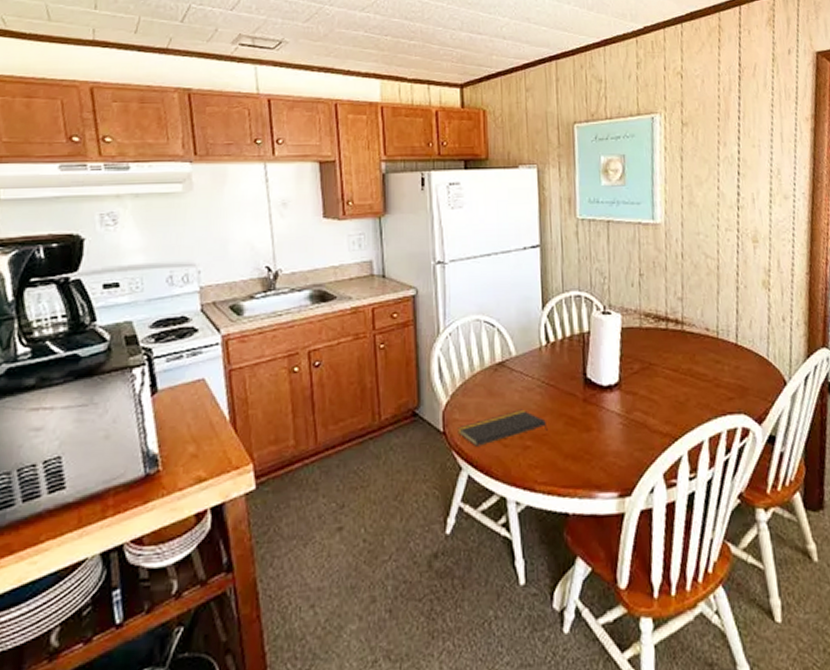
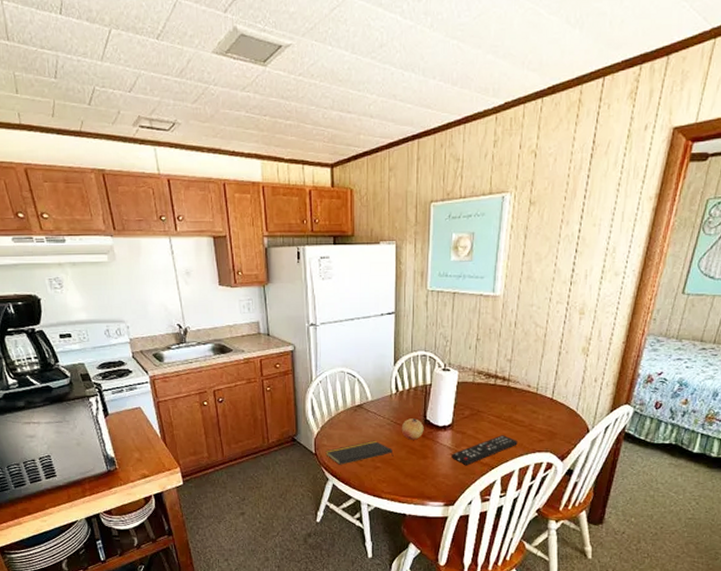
fruit: none [555,377,585,407] -> present [401,418,424,440]
remote control: none [622,394,703,439] -> present [452,435,518,466]

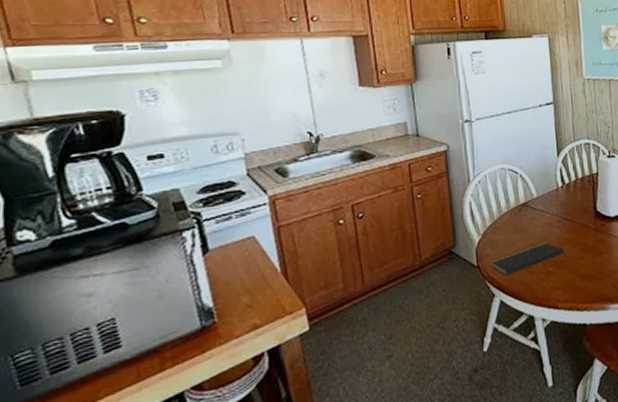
fruit: present [401,418,424,440] -> none [571,211,596,236]

